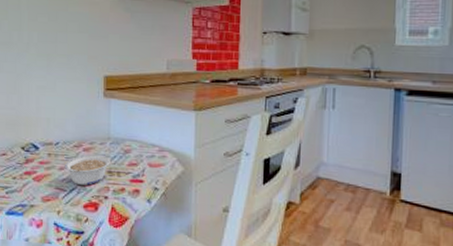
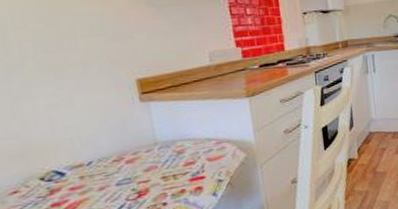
legume: present [65,155,110,185] -> none [106,162,163,201]

